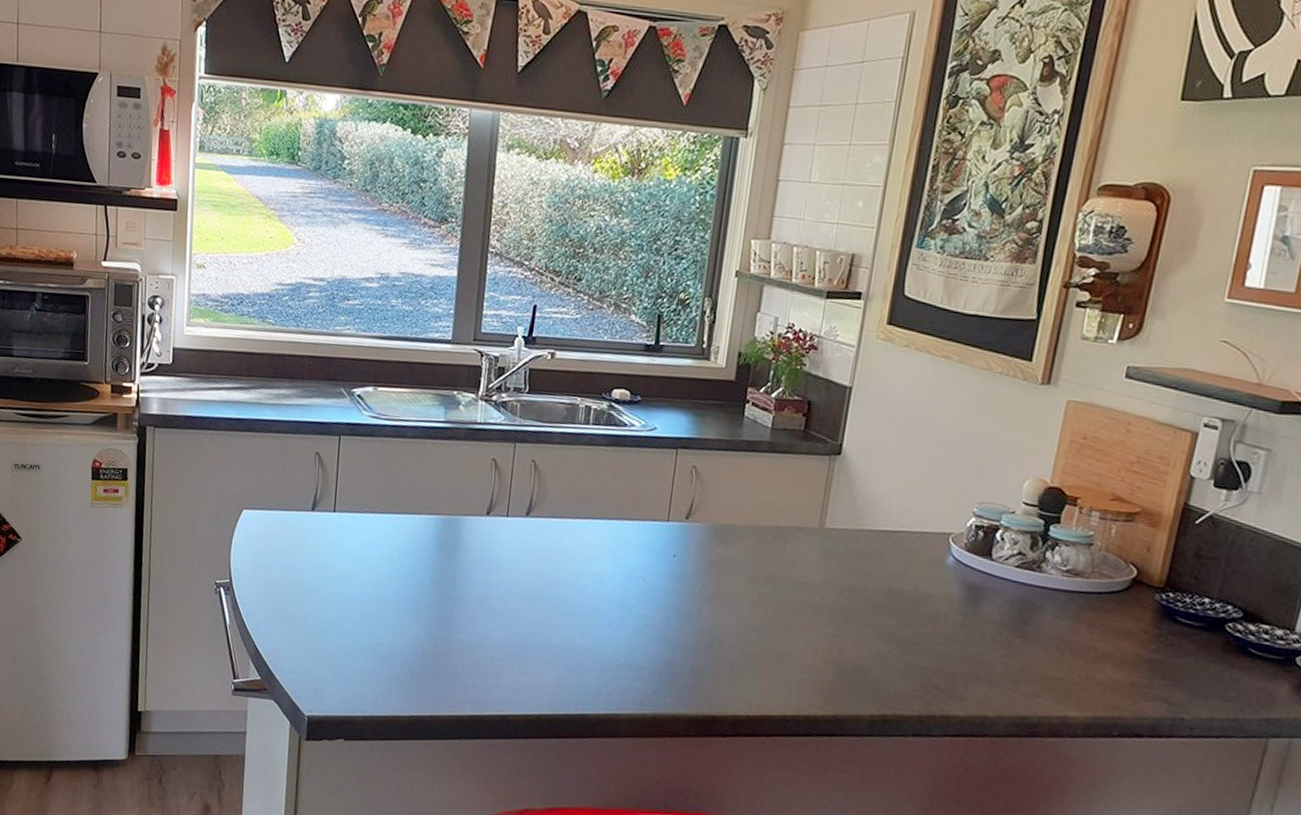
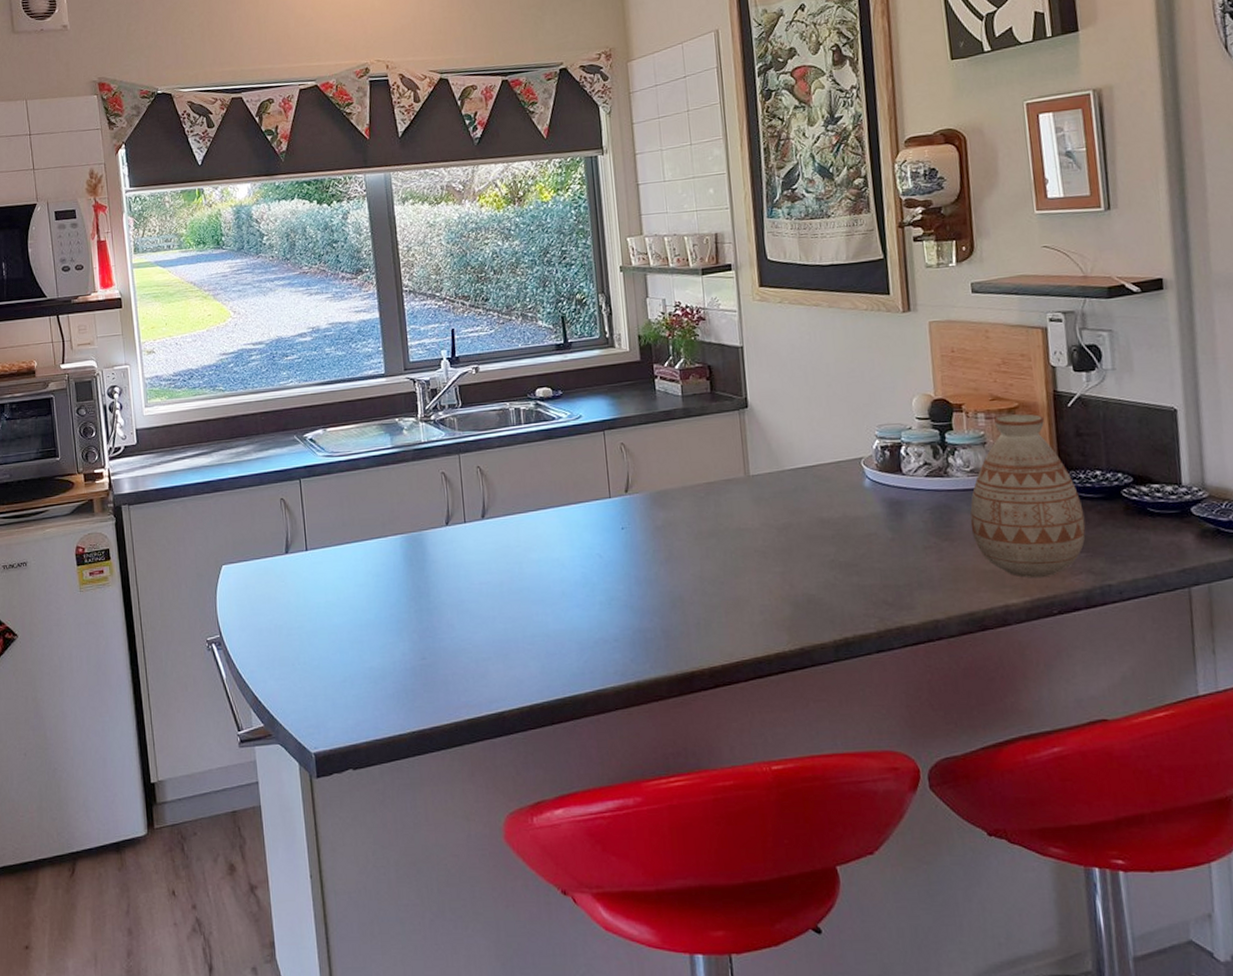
vase: none [1049,518,1179,697] -> present [969,413,1086,579]

